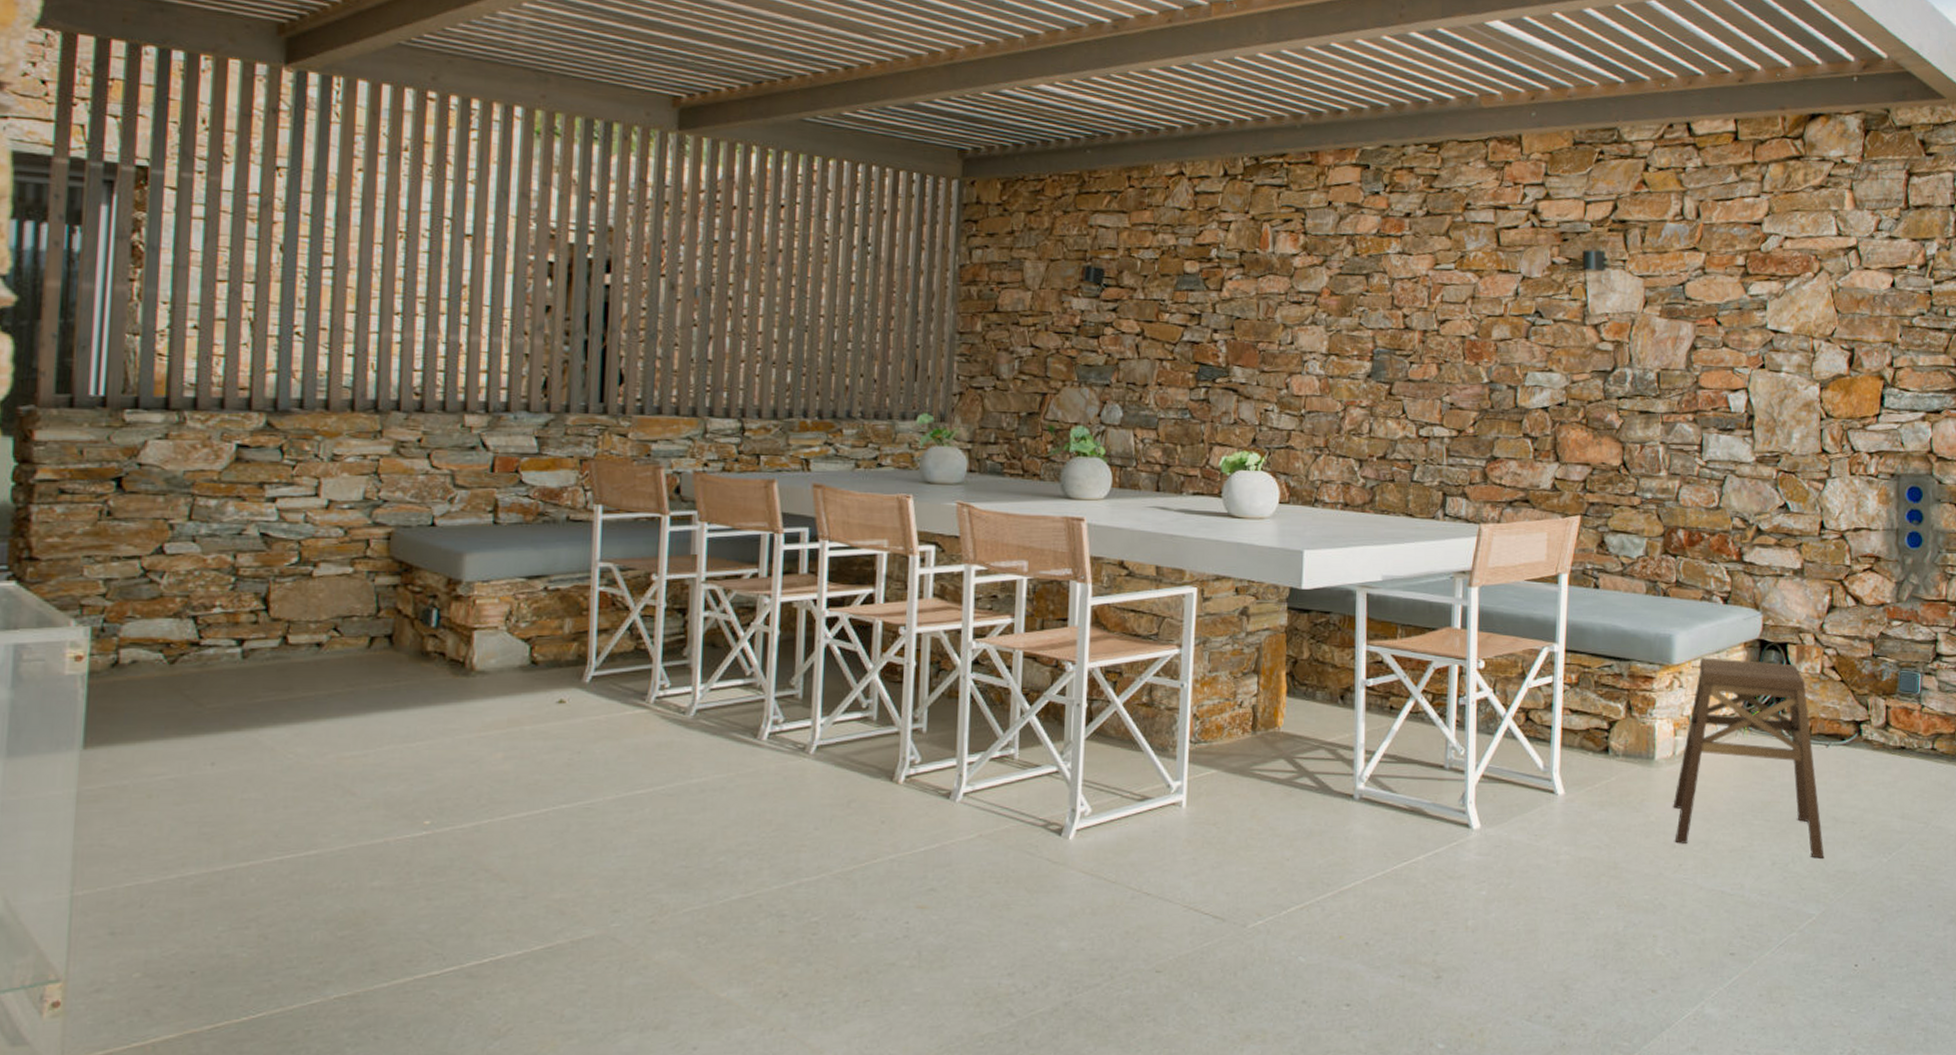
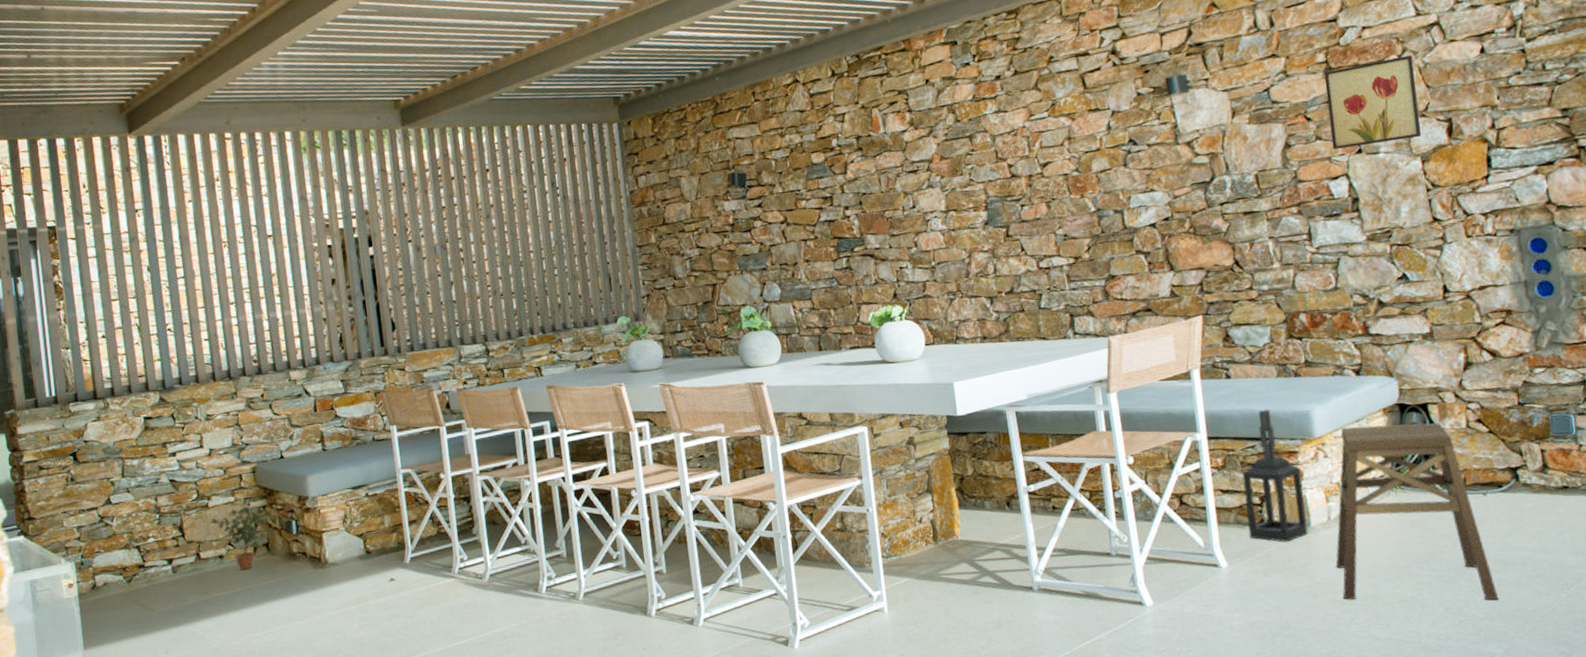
potted plant: none [311,571,416,666] -> present [210,496,280,570]
lantern: none [1591,627,1655,774] -> present [1242,409,1308,542]
wall art: none [1737,275,1827,363] -> present [1324,55,1422,149]

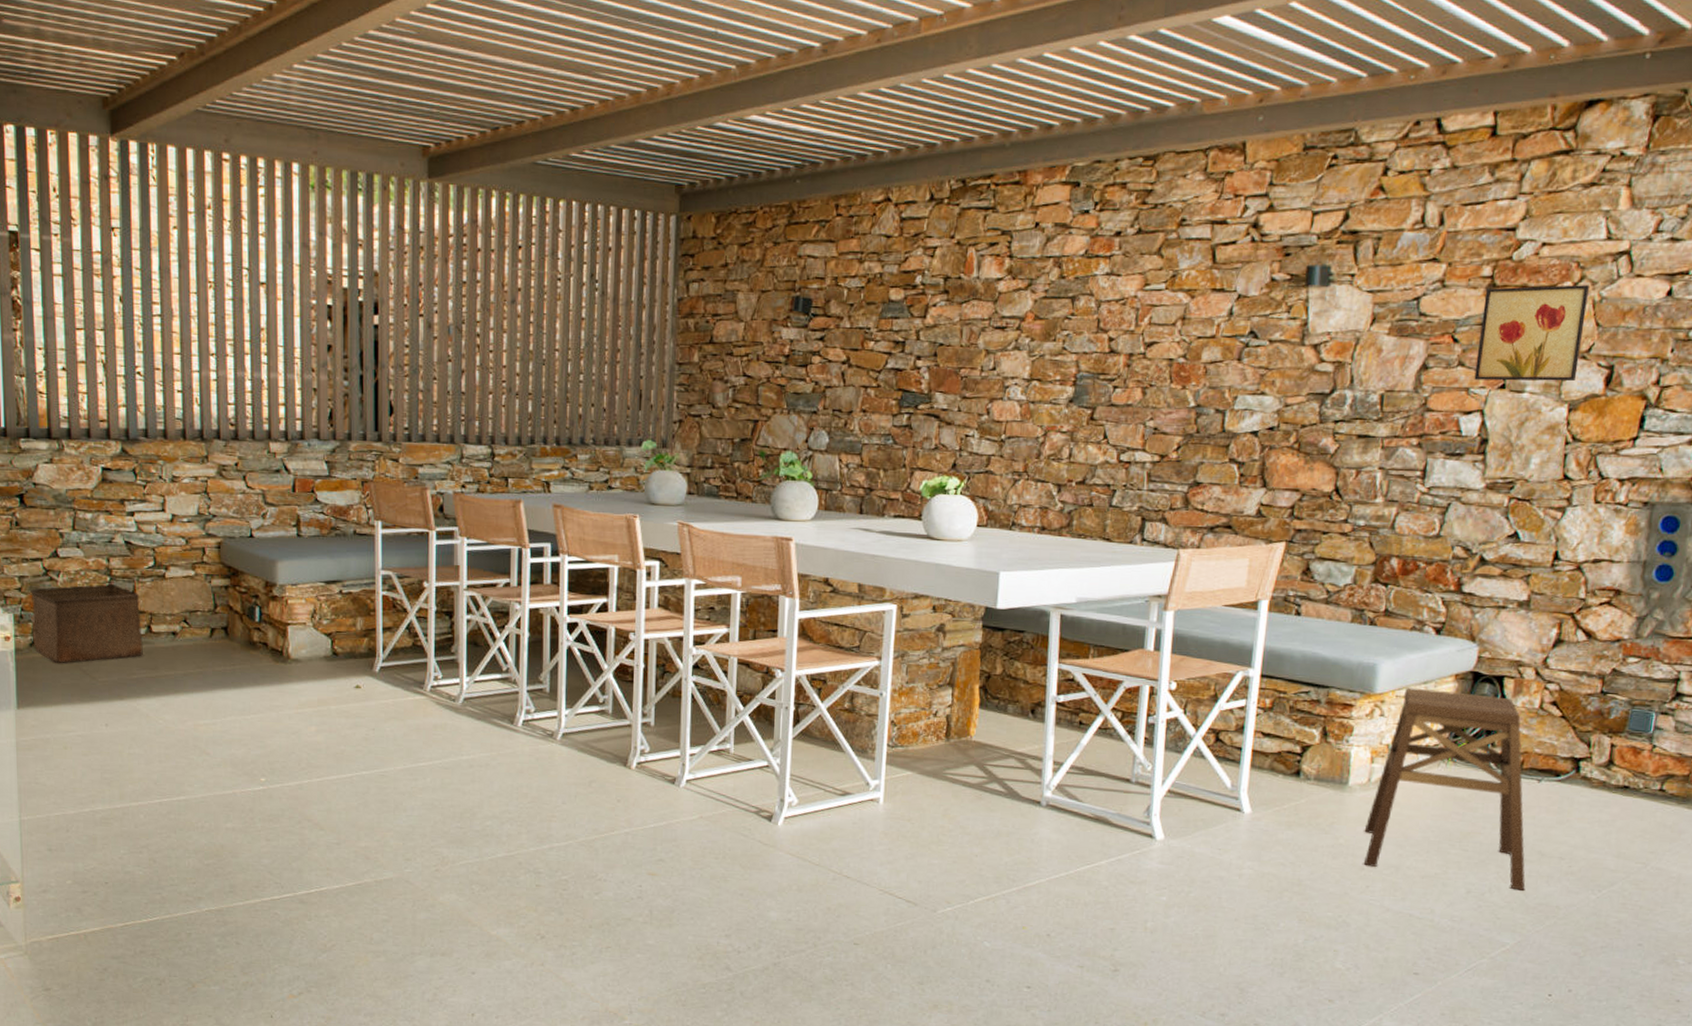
storage bin: none [88,520,195,602] -> present [30,583,143,664]
potted plant: present [210,496,280,570] -> none [166,574,243,652]
lantern: present [1242,409,1308,542] -> none [1281,654,1353,797]

